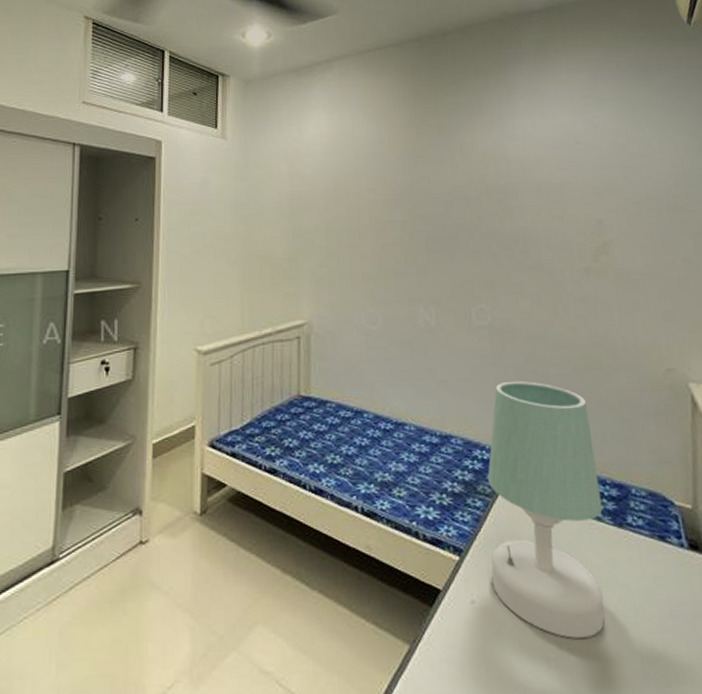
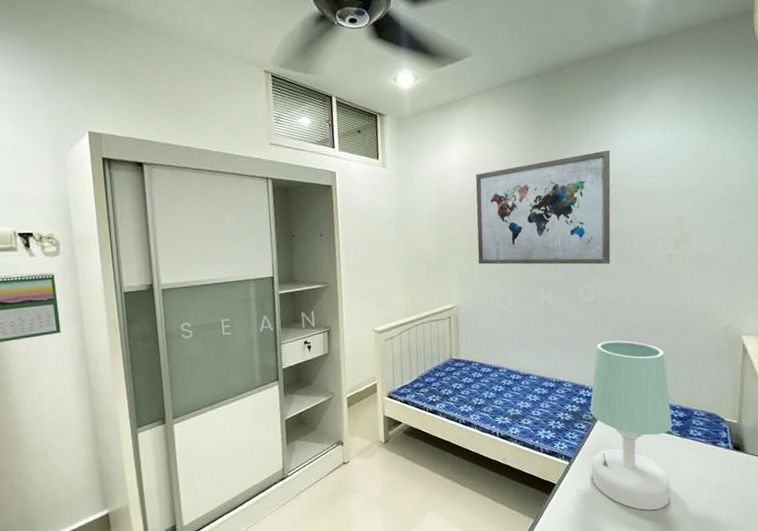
wall art: none [338,132,511,278] -> present [475,150,611,265]

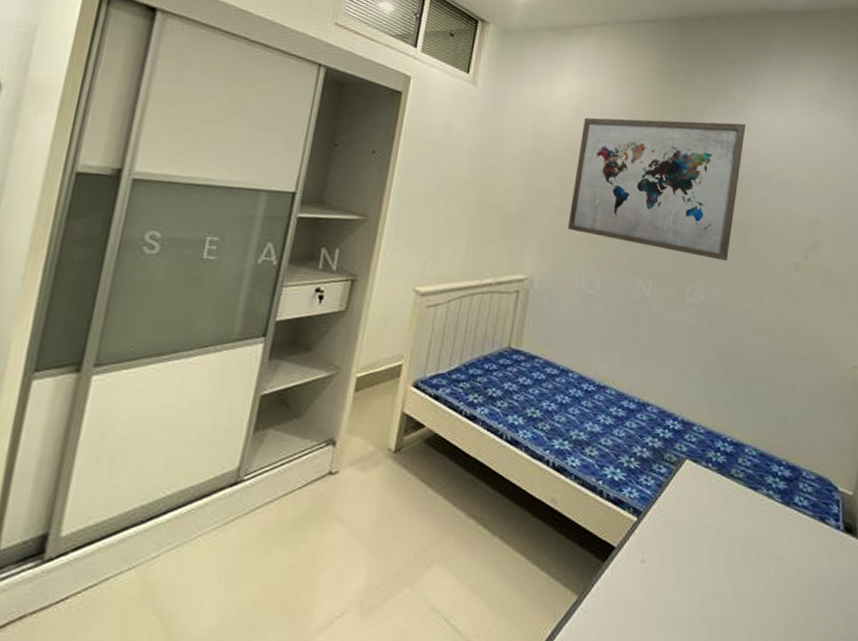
table lamp: present [589,340,673,511] -> none [663,358,777,604]

